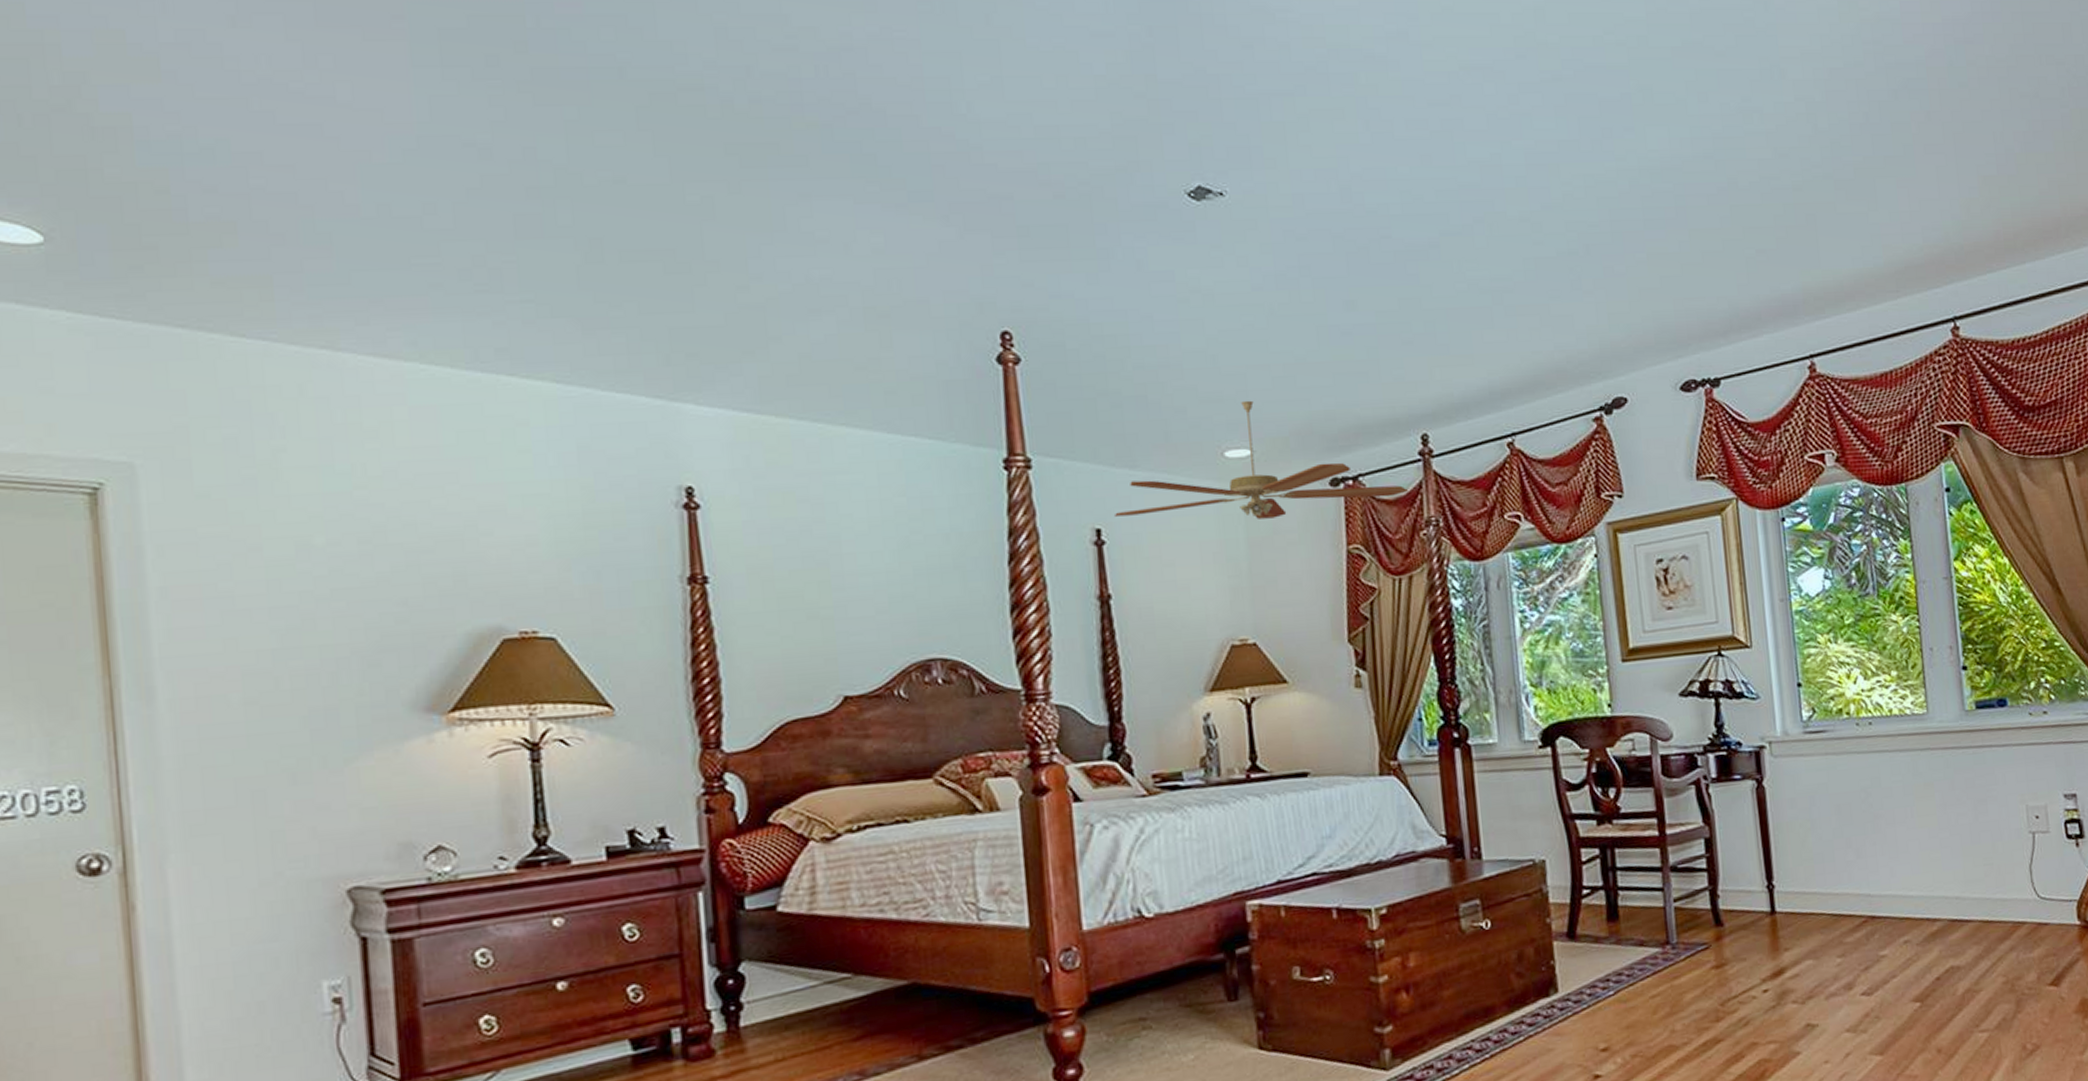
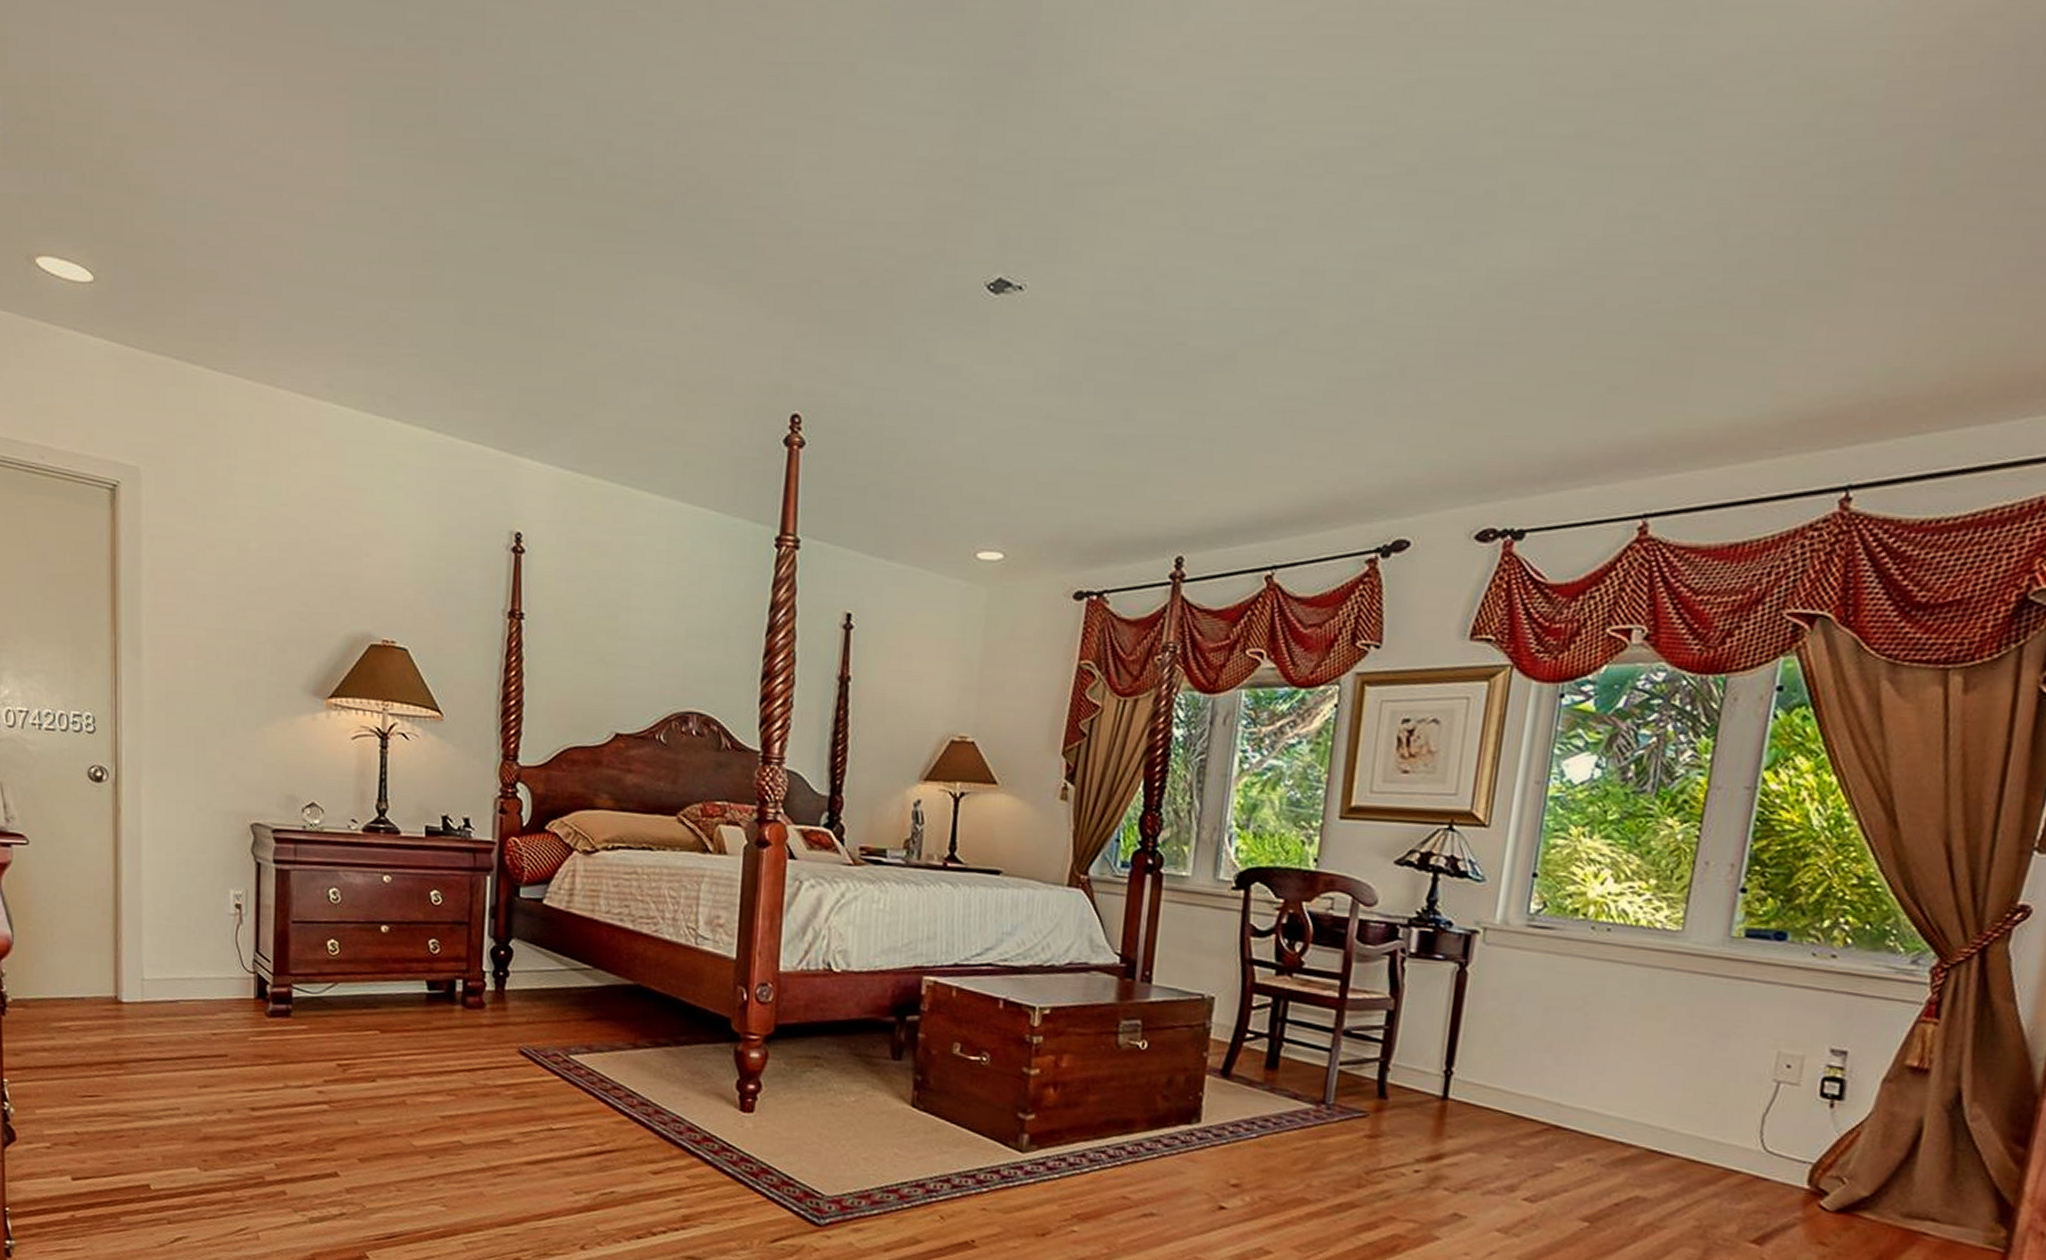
ceiling fan: present [1113,400,1408,519] -> none [864,503,1151,624]

